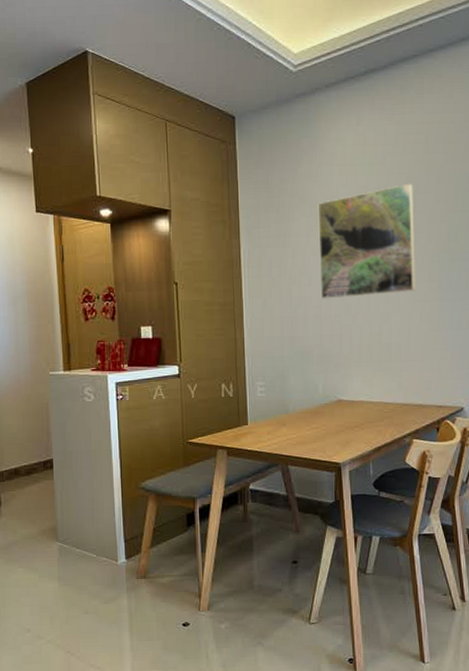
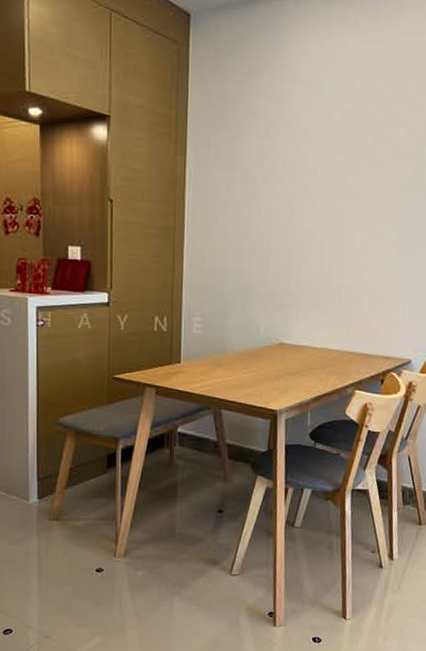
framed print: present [317,183,417,299] -> none [271,110,381,233]

